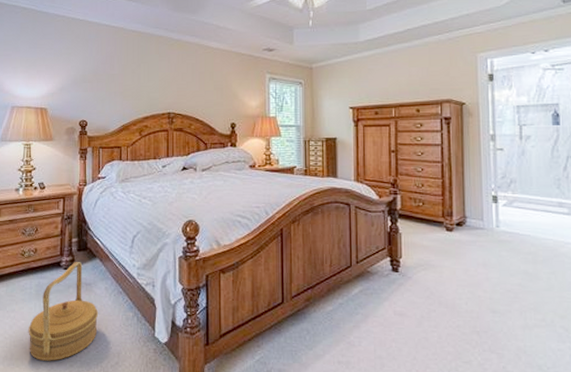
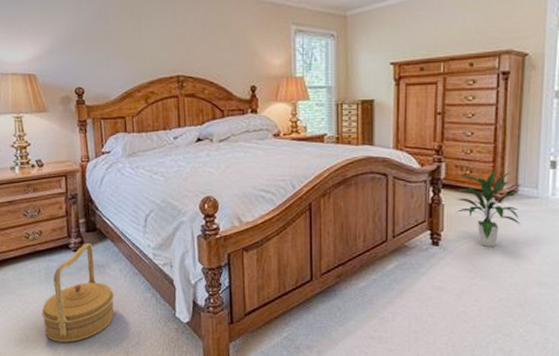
indoor plant: none [411,201,471,274] -> present [455,168,521,246]

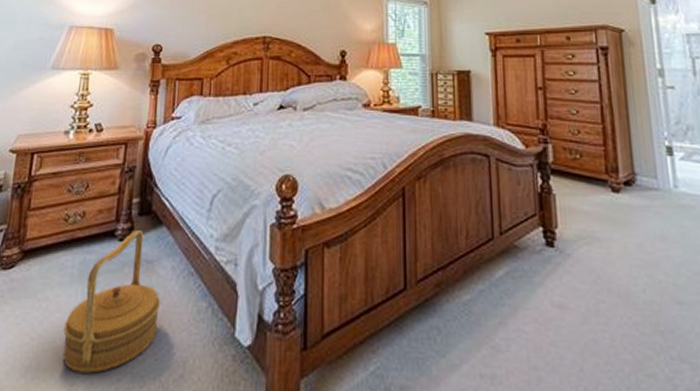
indoor plant: present [455,168,521,246] -> none [567,153,646,250]

